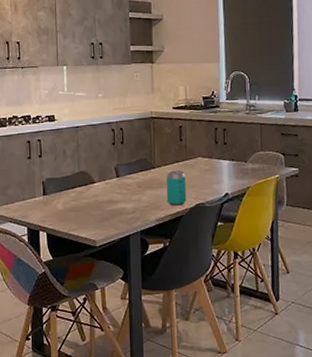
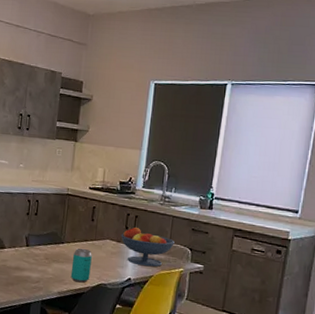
fruit bowl: none [211,141,266,179] -> present [121,227,175,267]

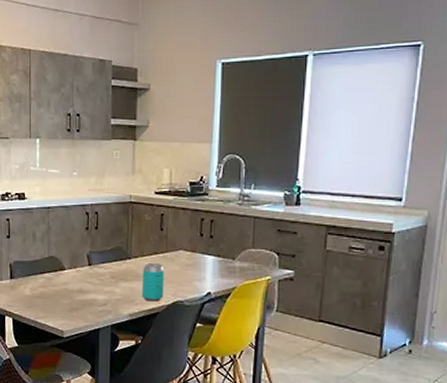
fruit bowl: present [121,227,175,267] -> none [195,234,258,277]

